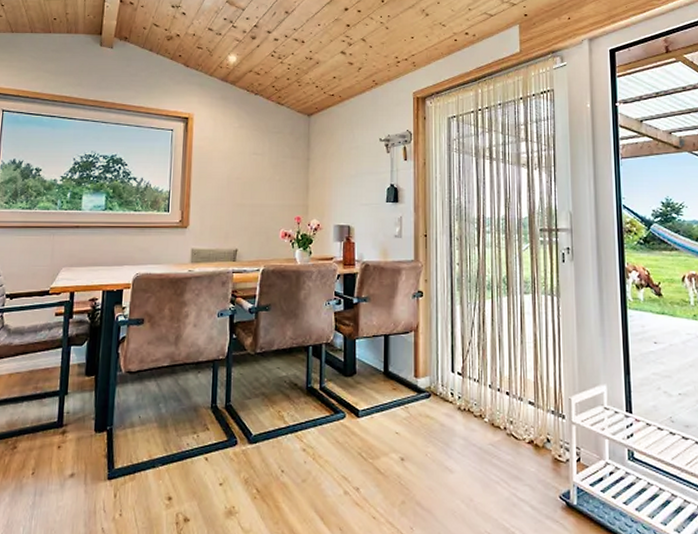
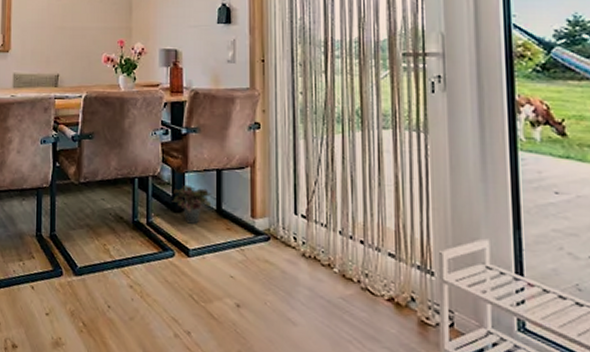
potted plant: none [343,350,380,386] -> present [172,184,212,224]

